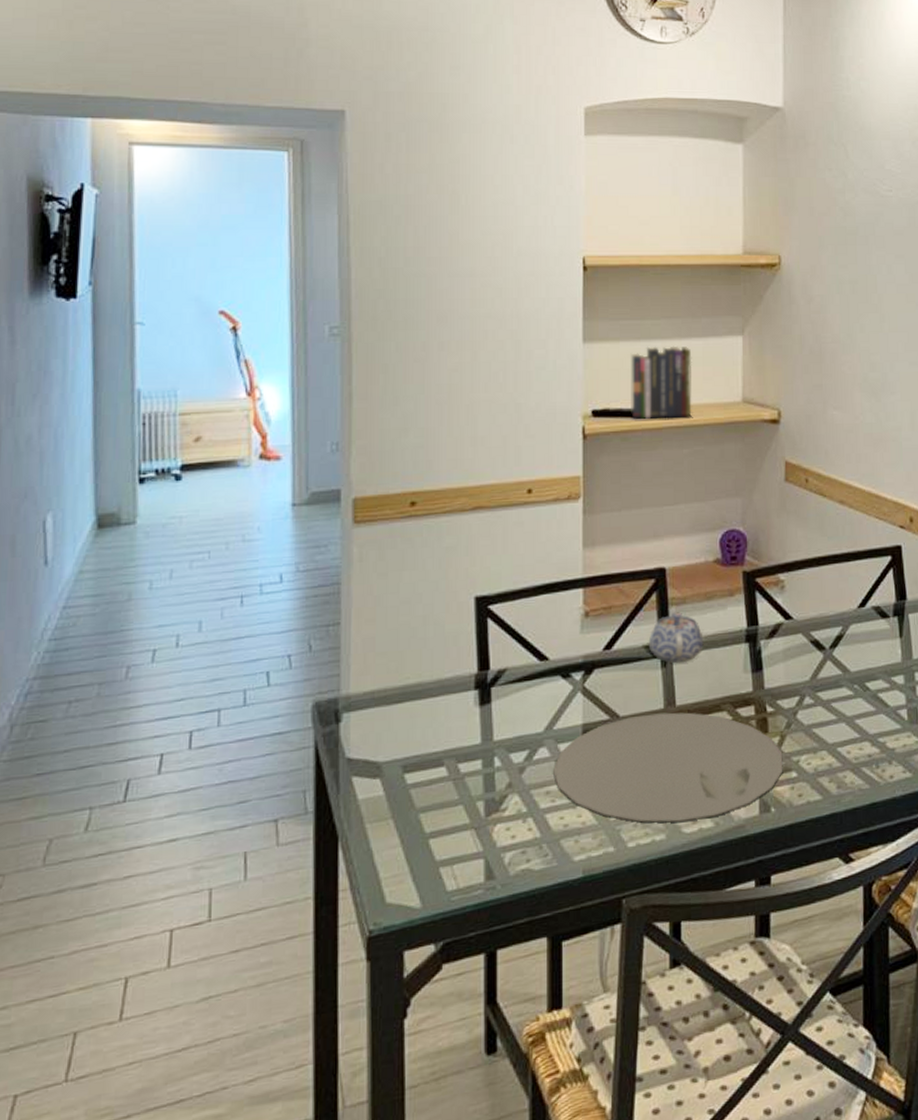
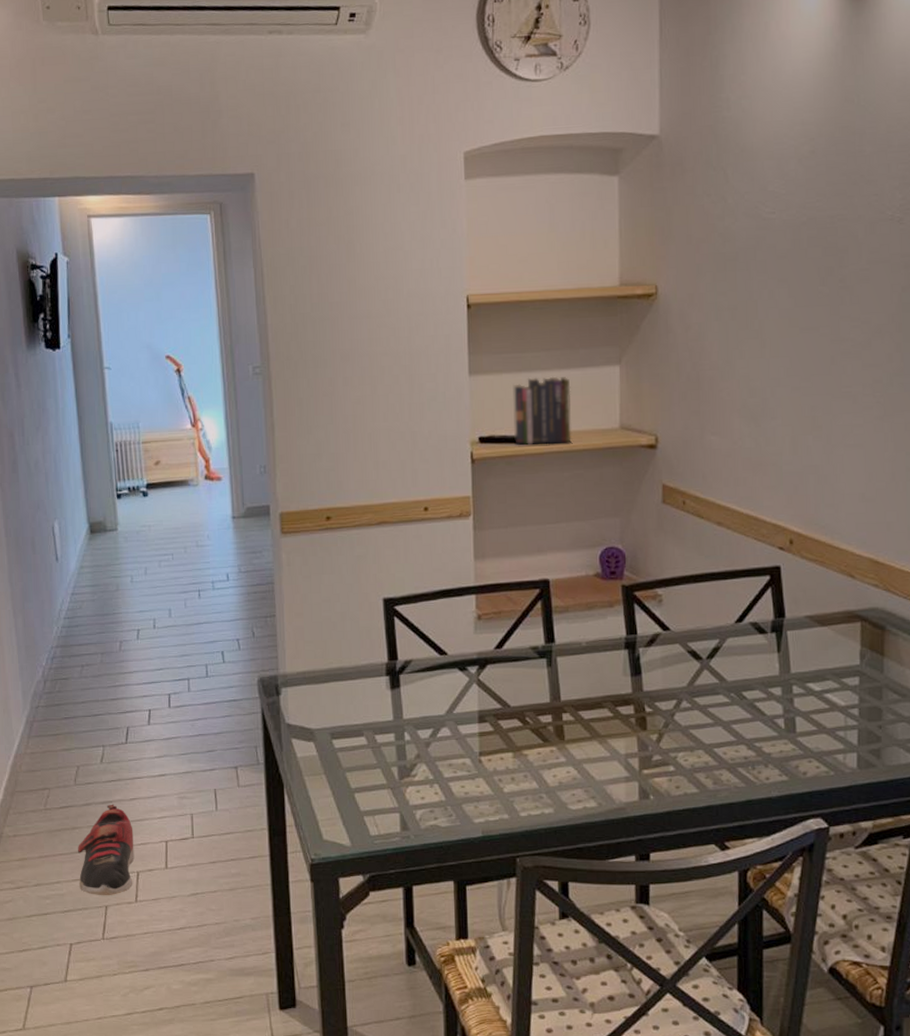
shoe: none [37,886,125,1020] -> present [78,804,135,896]
placemat: present [553,712,783,823] -> none [454,706,661,800]
teapot: present [648,607,705,663] -> none [534,614,587,663]

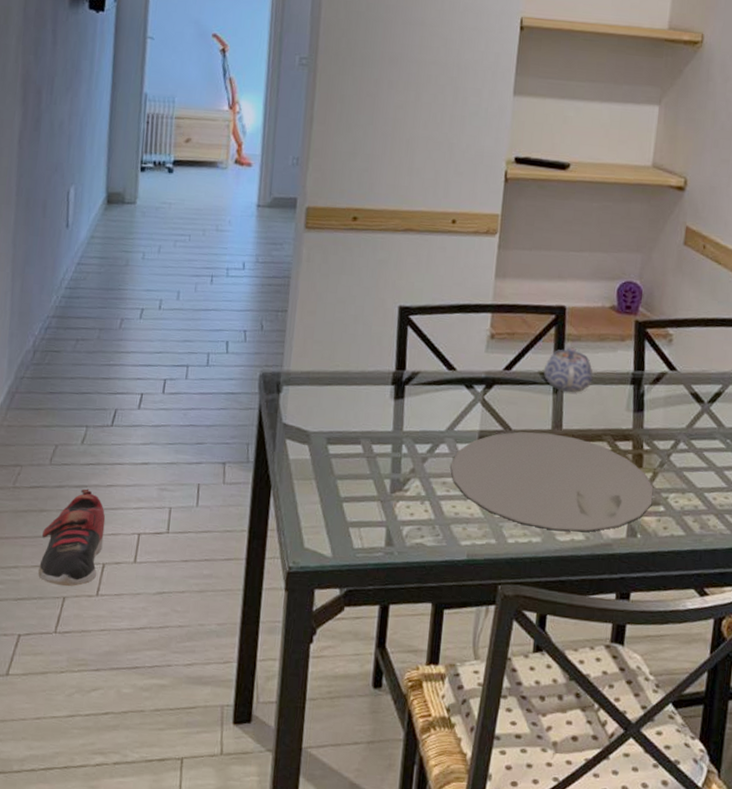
placemat: none [454,706,661,800] -> present [450,431,654,532]
books: present [512,376,572,445] -> none [549,105,610,175]
teapot: none [534,614,587,663] -> present [543,342,594,392]

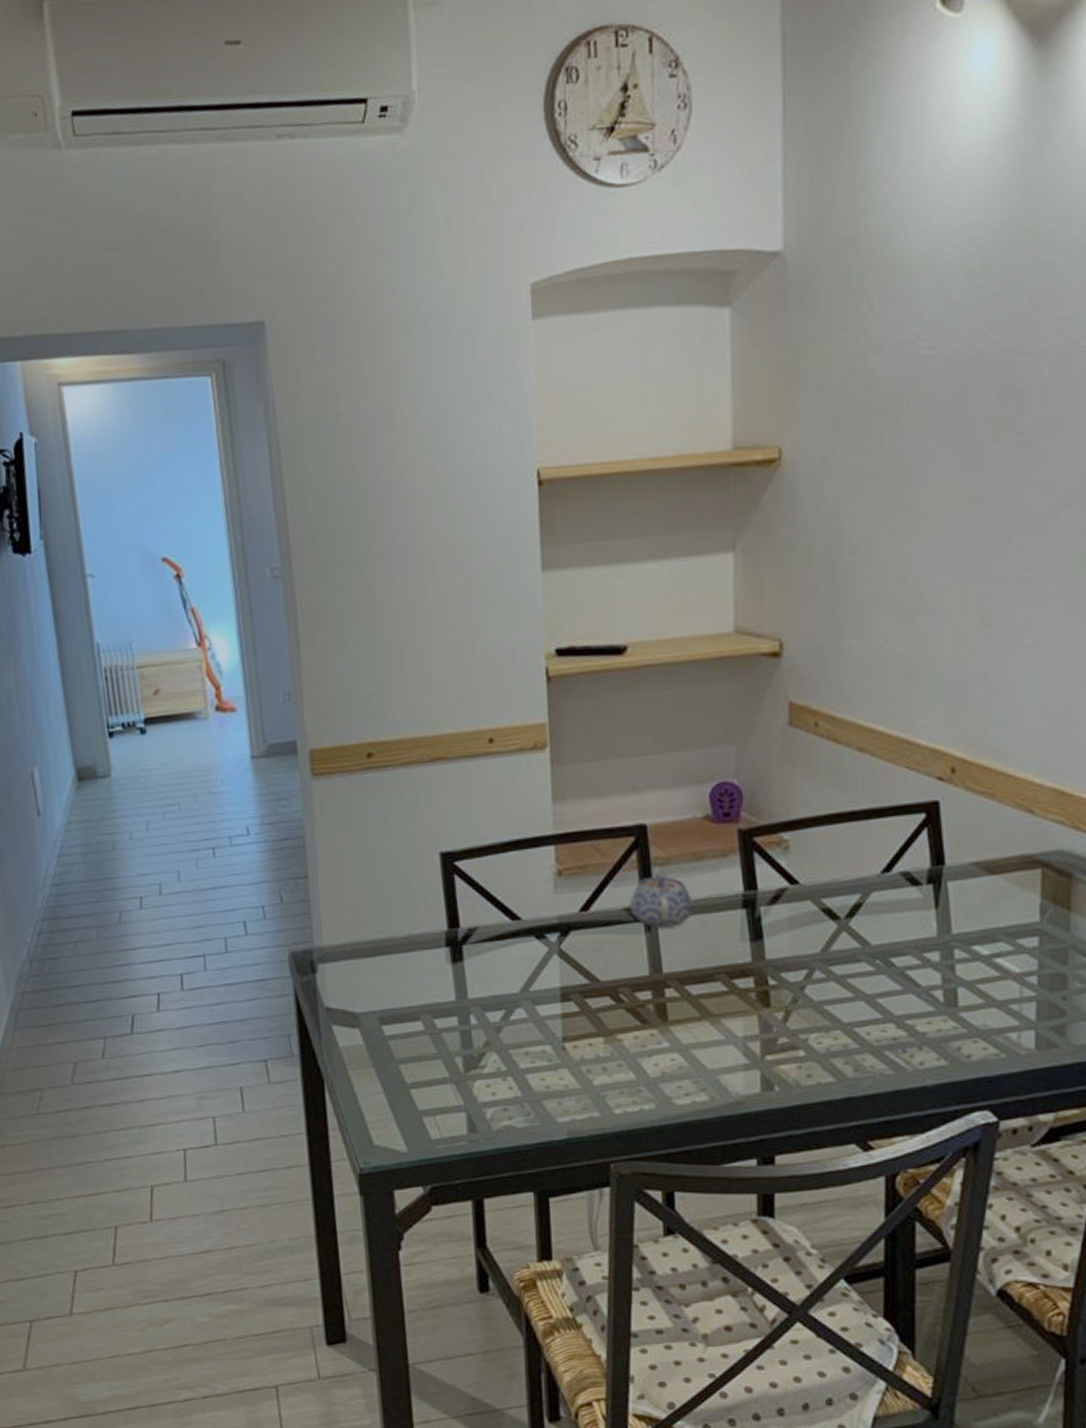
shoe: present [38,489,106,587] -> none [79,1106,147,1215]
placemat: present [450,431,654,532] -> none [532,980,789,1094]

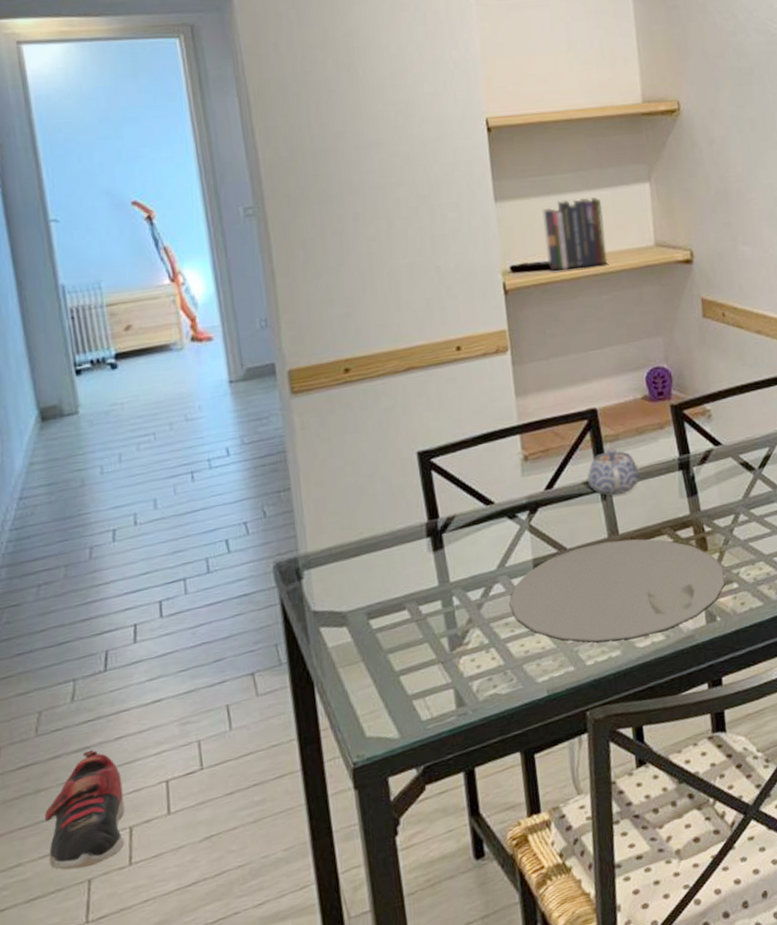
shoe: none [79,1106,147,1215] -> present [45,749,125,871]
placemat: none [532,980,789,1094] -> present [509,538,725,643]
books: none [597,568,673,657] -> present [542,197,608,271]

